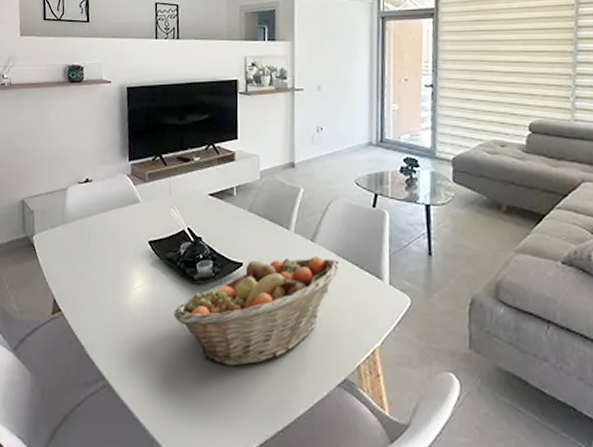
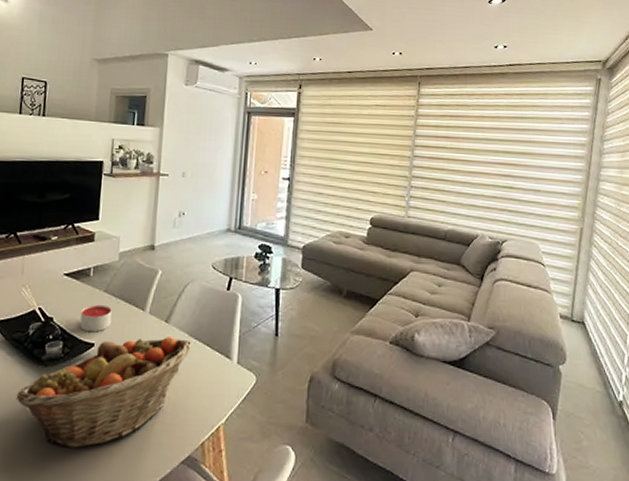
candle: none [228,223,257,252] -> present [80,304,112,332]

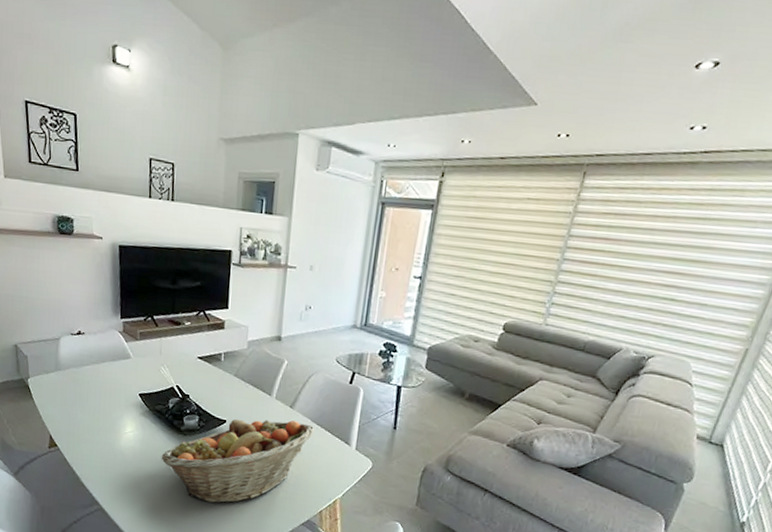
candle: present [80,304,112,332] -> none [213,386,242,411]

